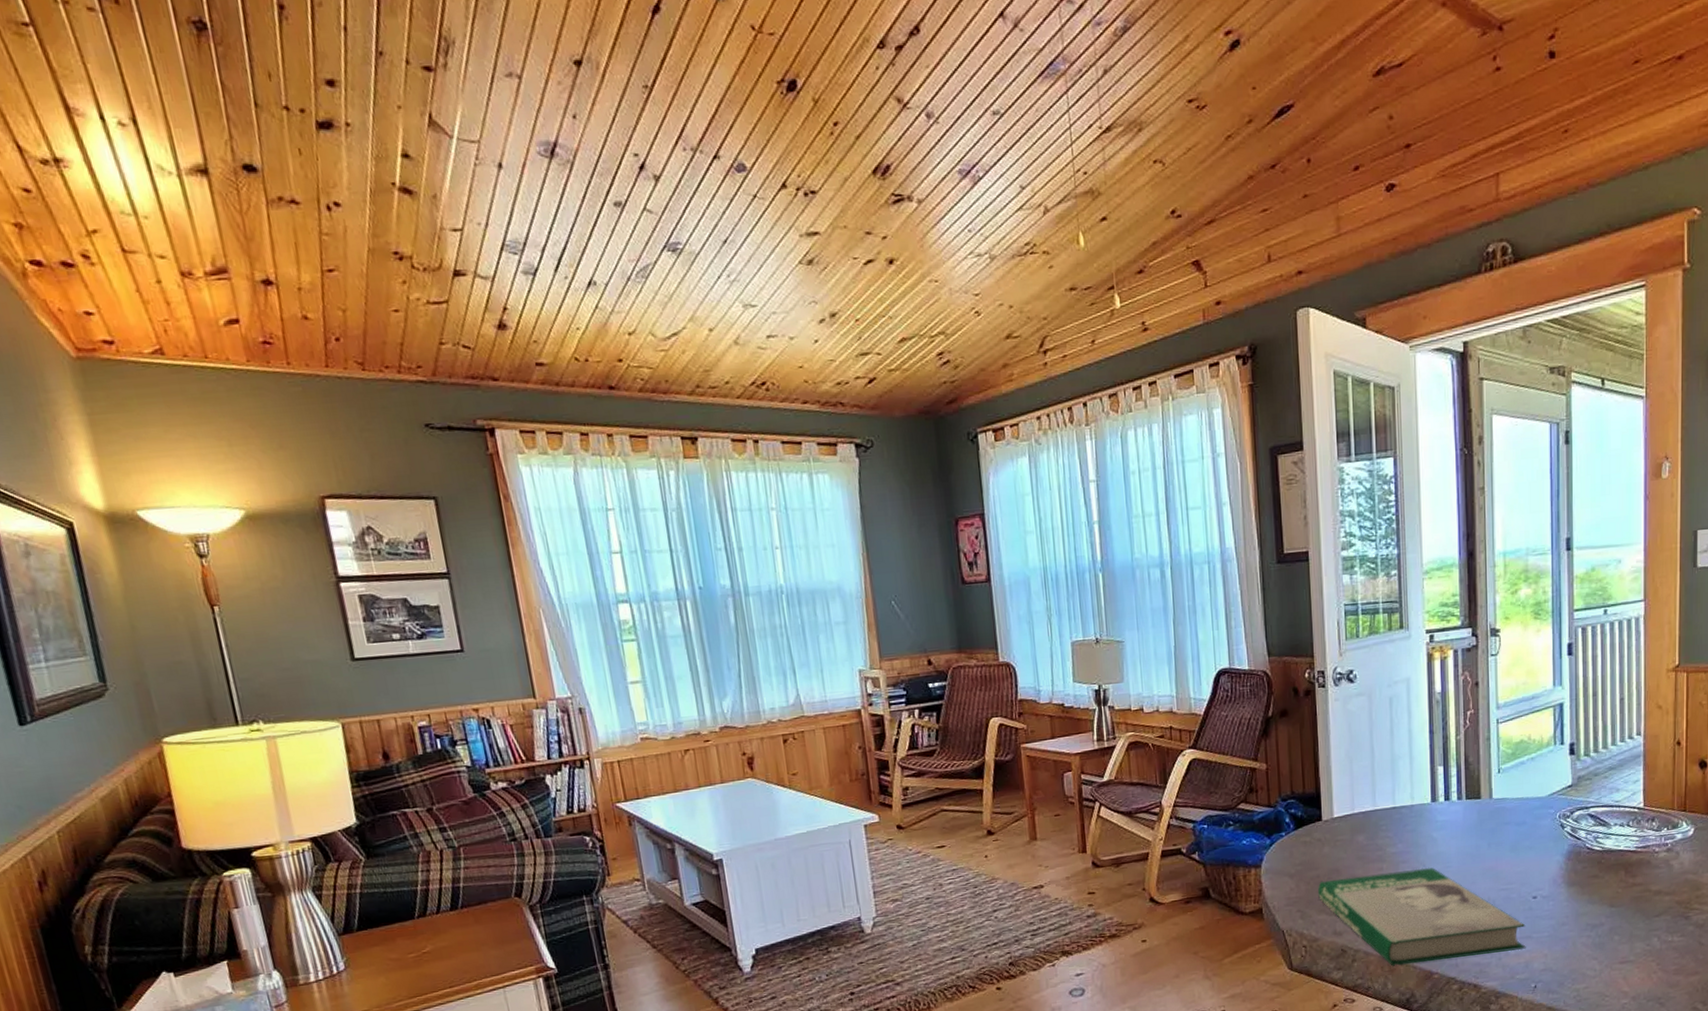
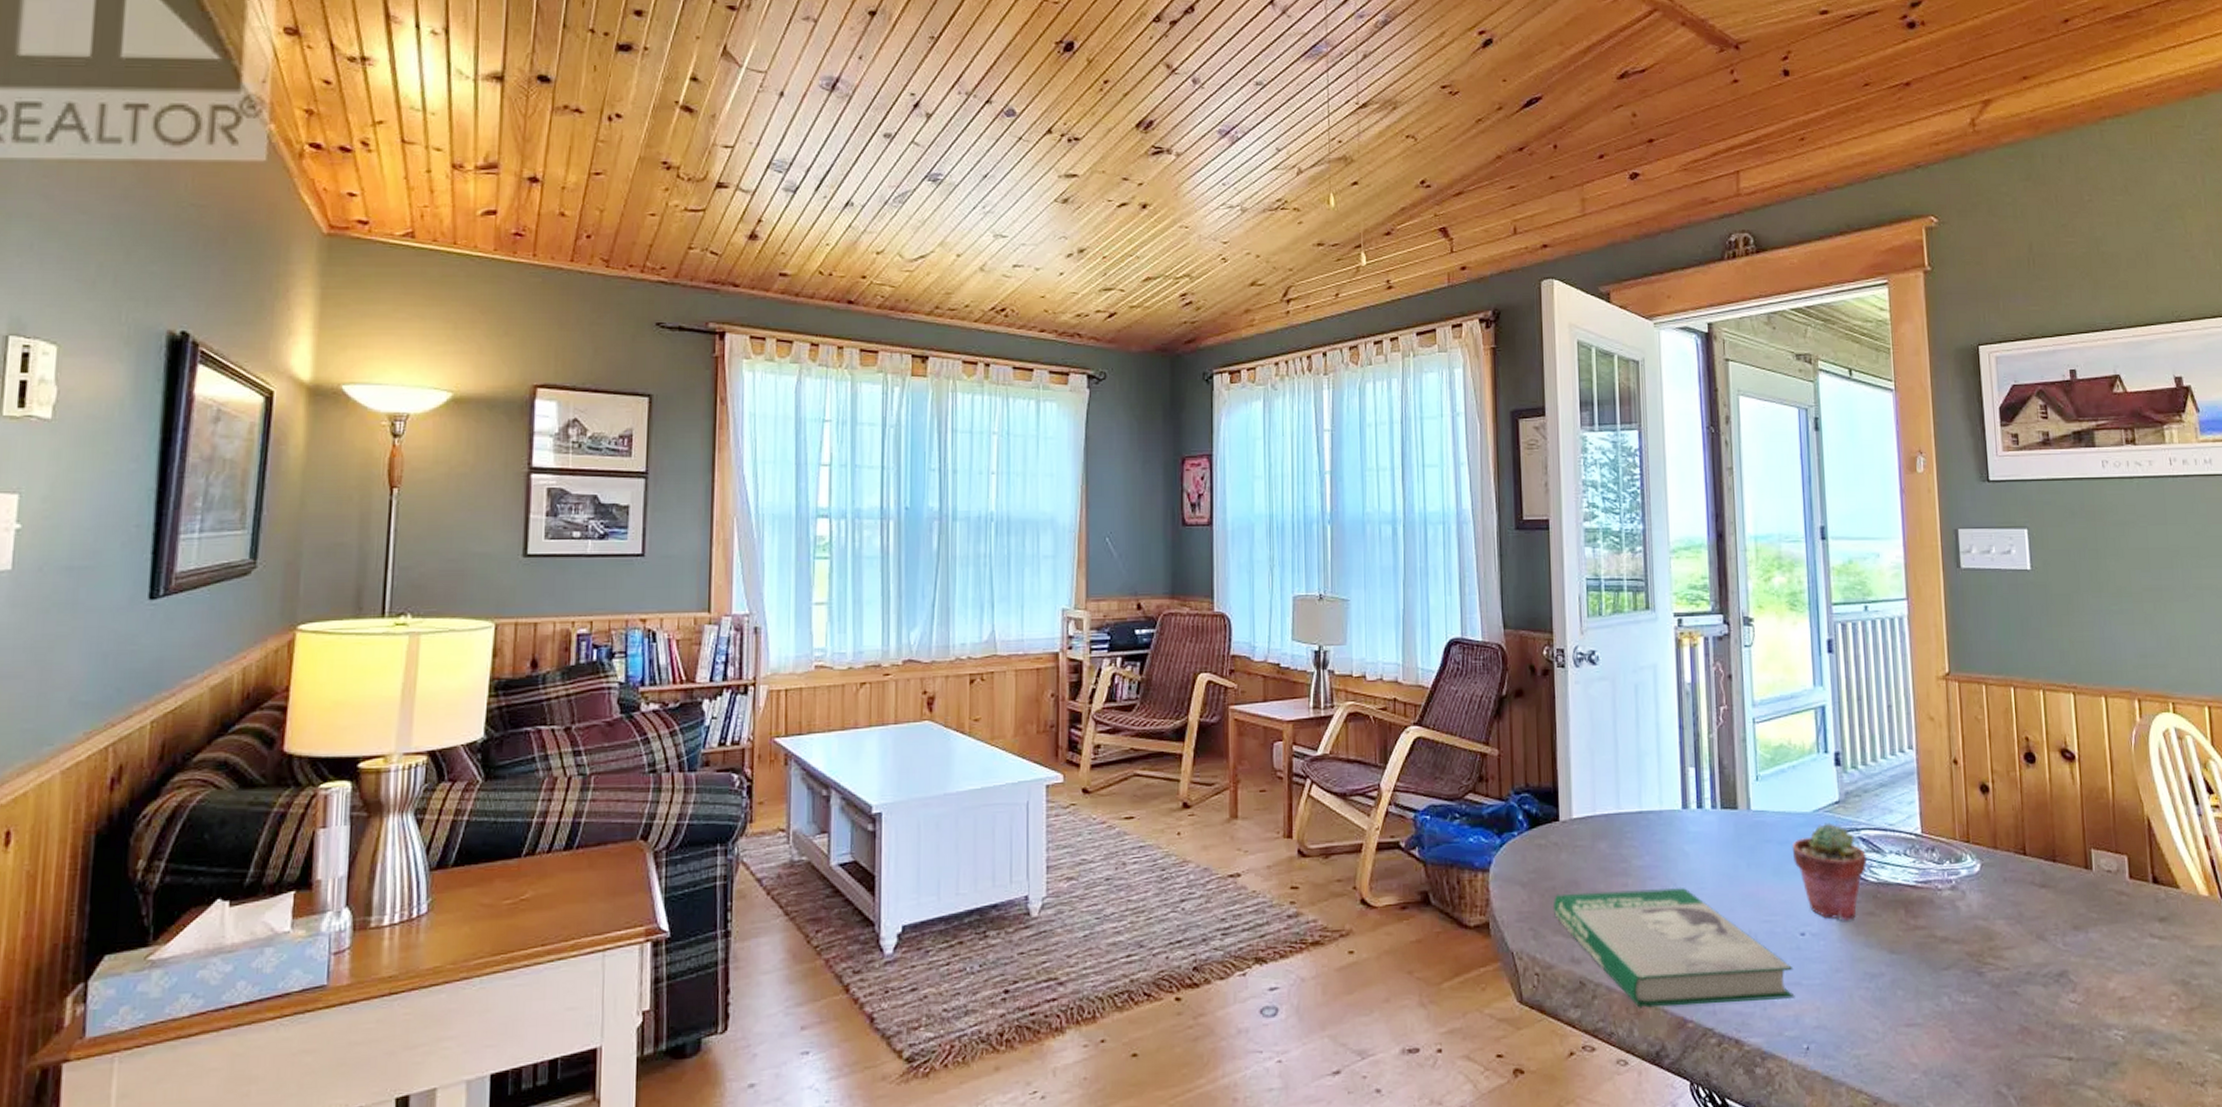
potted succulent: none [1528,804,1593,884] -> present [1791,822,1867,921]

